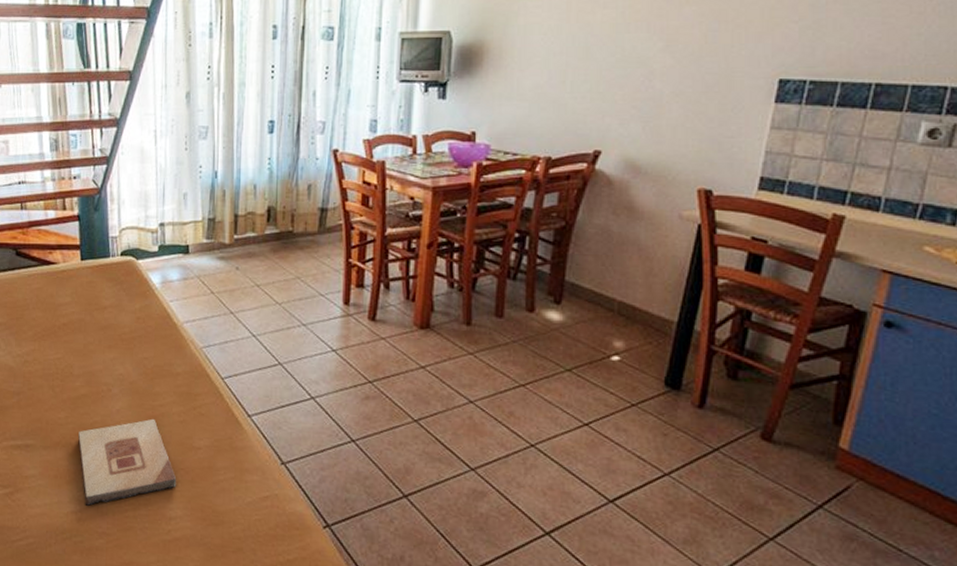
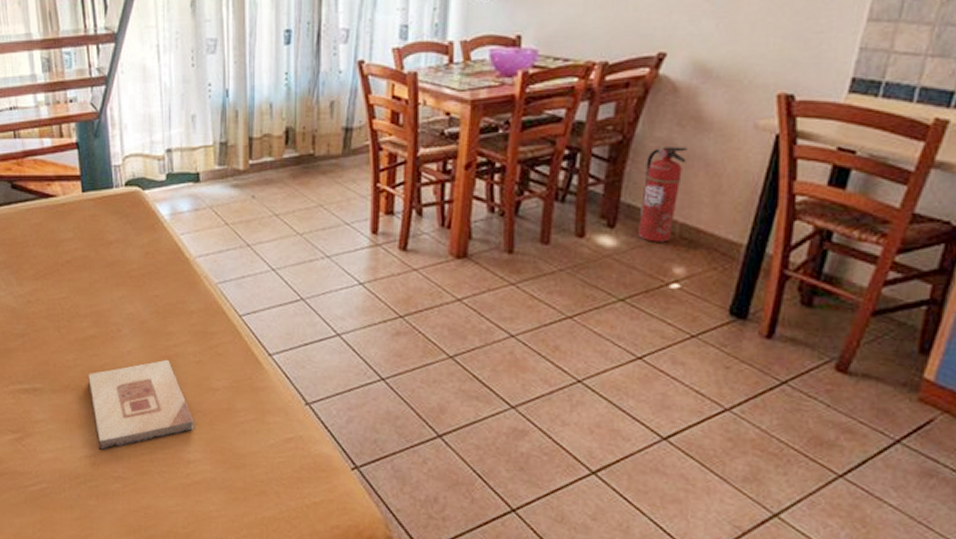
fire extinguisher: none [581,233,622,318] -> present [638,147,687,242]

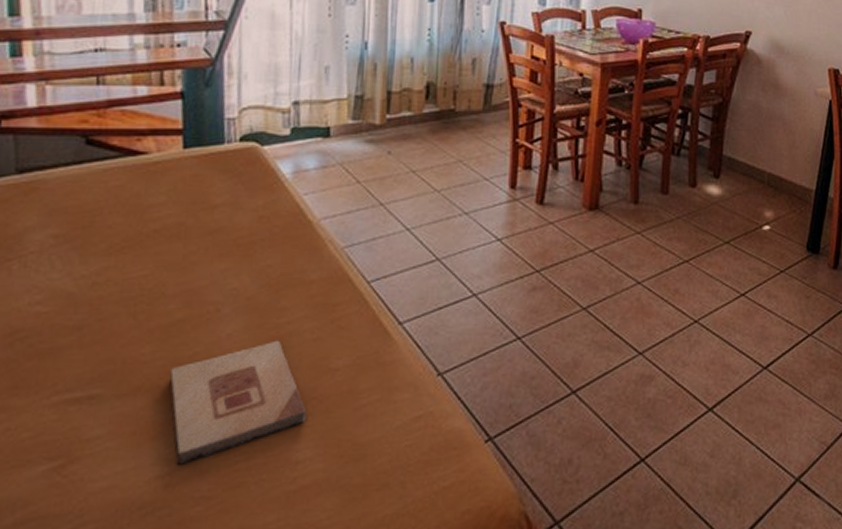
fire extinguisher: present [638,147,687,242] -> none [737,108,770,190]

